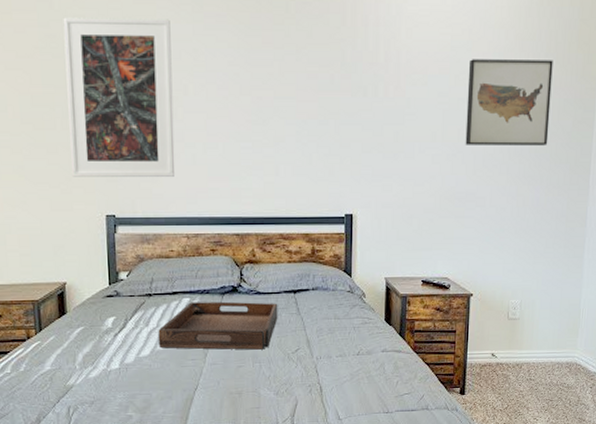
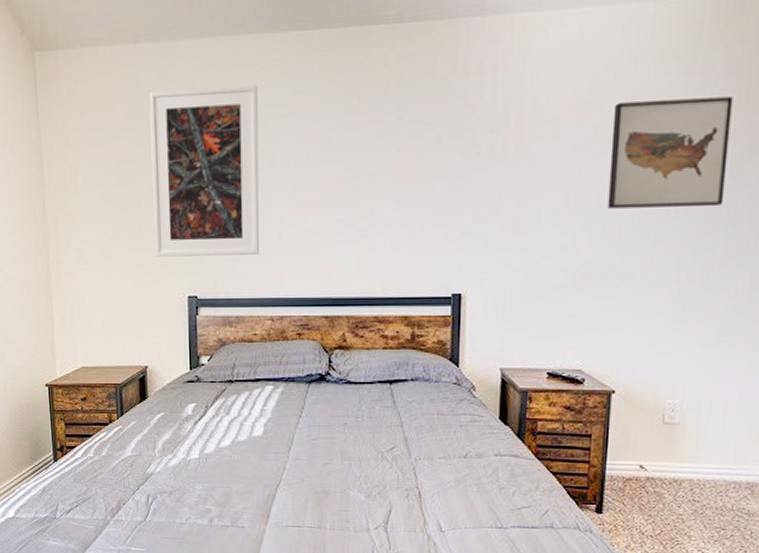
serving tray: present [158,301,278,350] -> none [239,390,371,446]

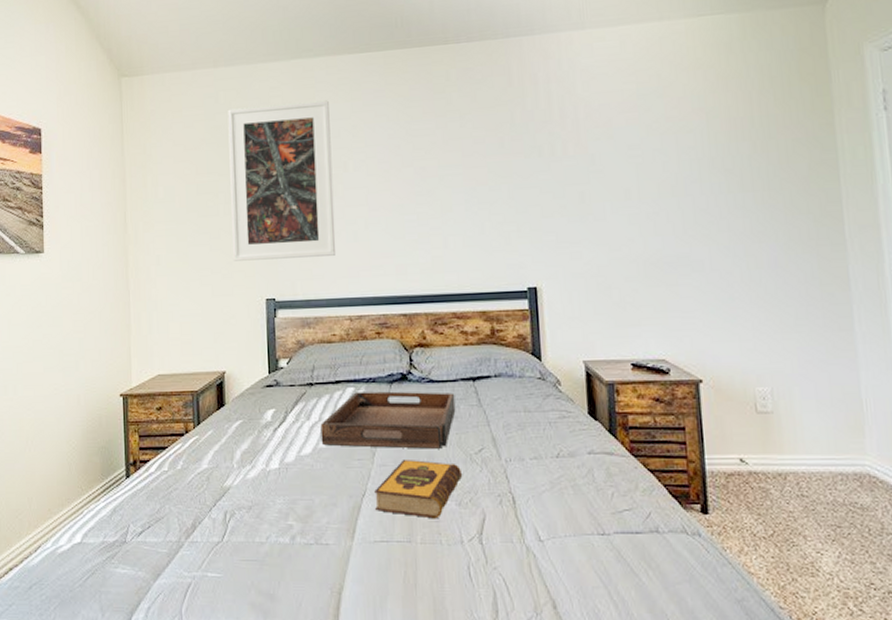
serving tray: none [239,390,371,446] -> present [320,391,456,449]
hardback book: none [289,455,374,509] -> present [374,460,463,519]
wall art: present [607,96,733,209] -> none [662,97,779,201]

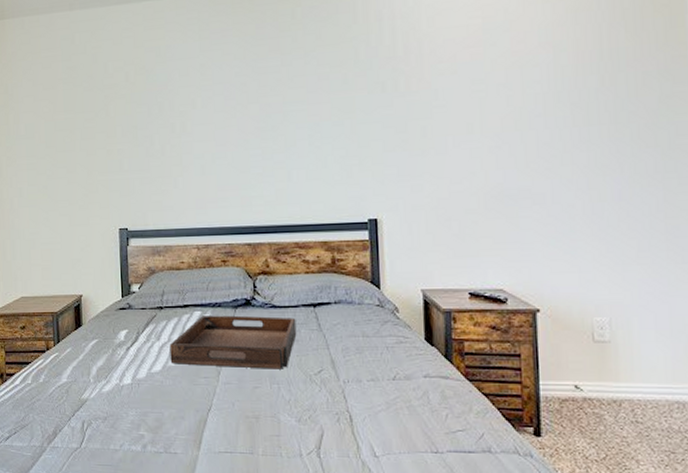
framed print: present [227,100,336,261] -> none [83,40,184,194]
hardback book: present [374,460,463,519] -> none [219,379,303,434]

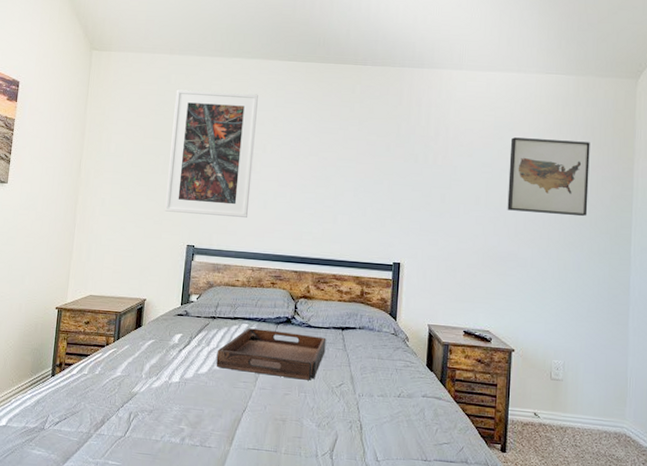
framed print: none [83,40,184,194] -> present [165,89,258,218]
wall art: none [507,29,626,135] -> present [507,137,590,217]

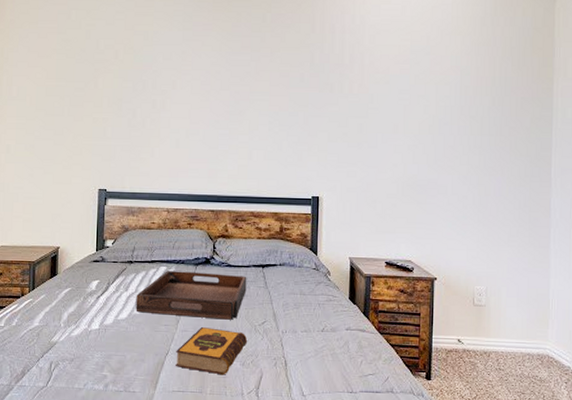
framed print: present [165,89,258,218] -> none [74,26,164,158]
hardback book: none [252,386,325,436] -> present [176,327,248,375]
wall art: present [507,137,590,217] -> none [426,61,509,140]

